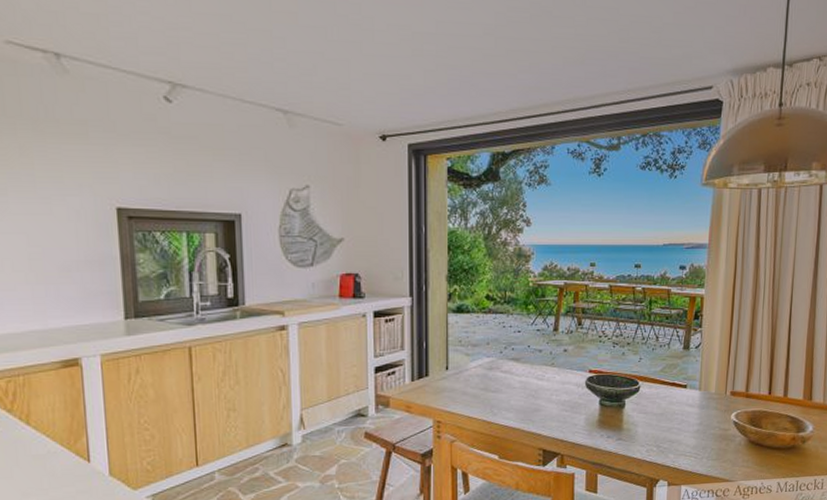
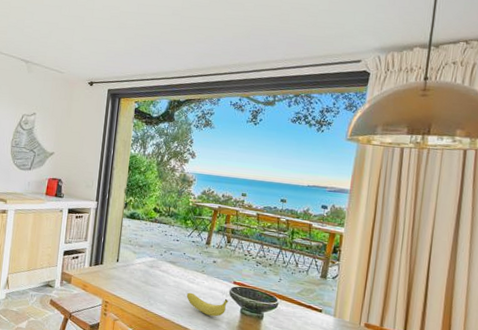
fruit: none [536,391,585,415] -> present [186,292,229,317]

